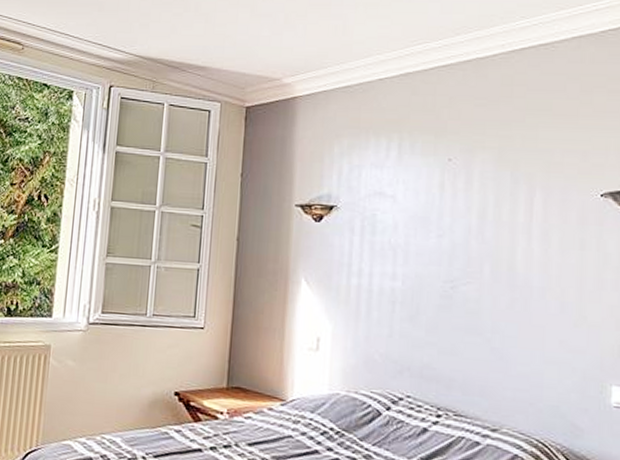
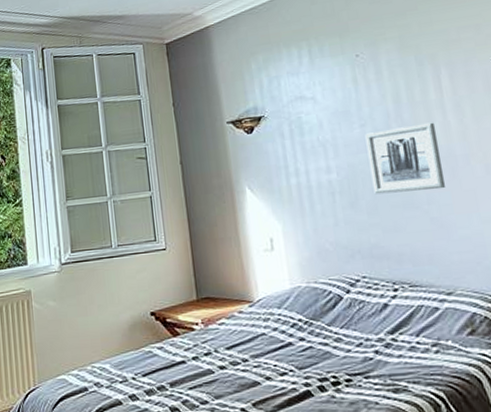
wall art: none [437,245,516,320] -> present [365,122,445,195]

